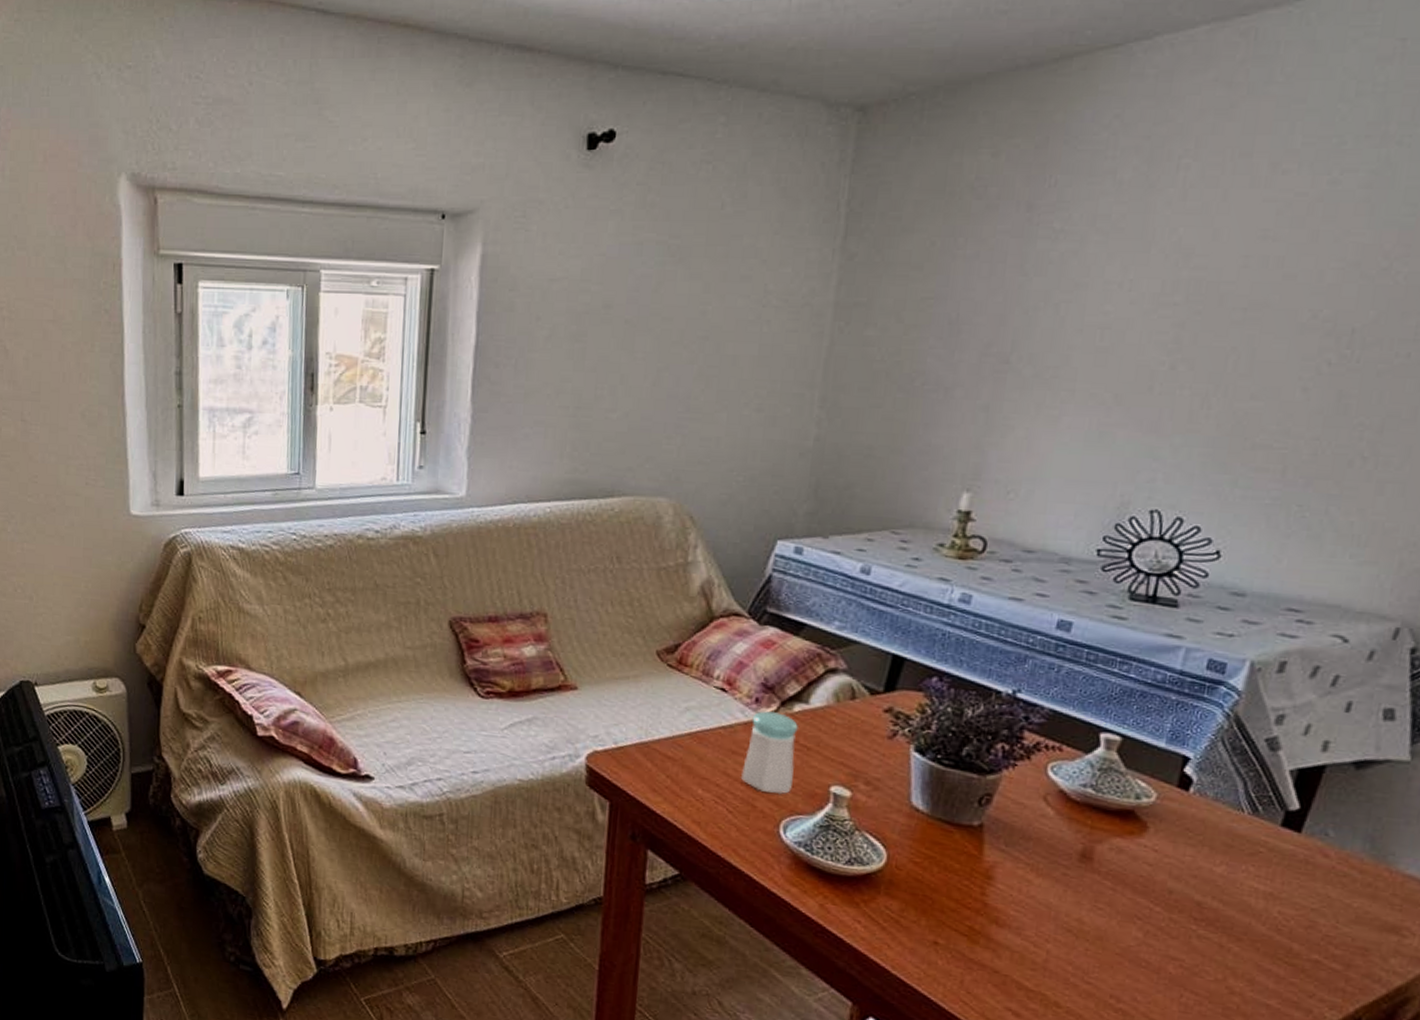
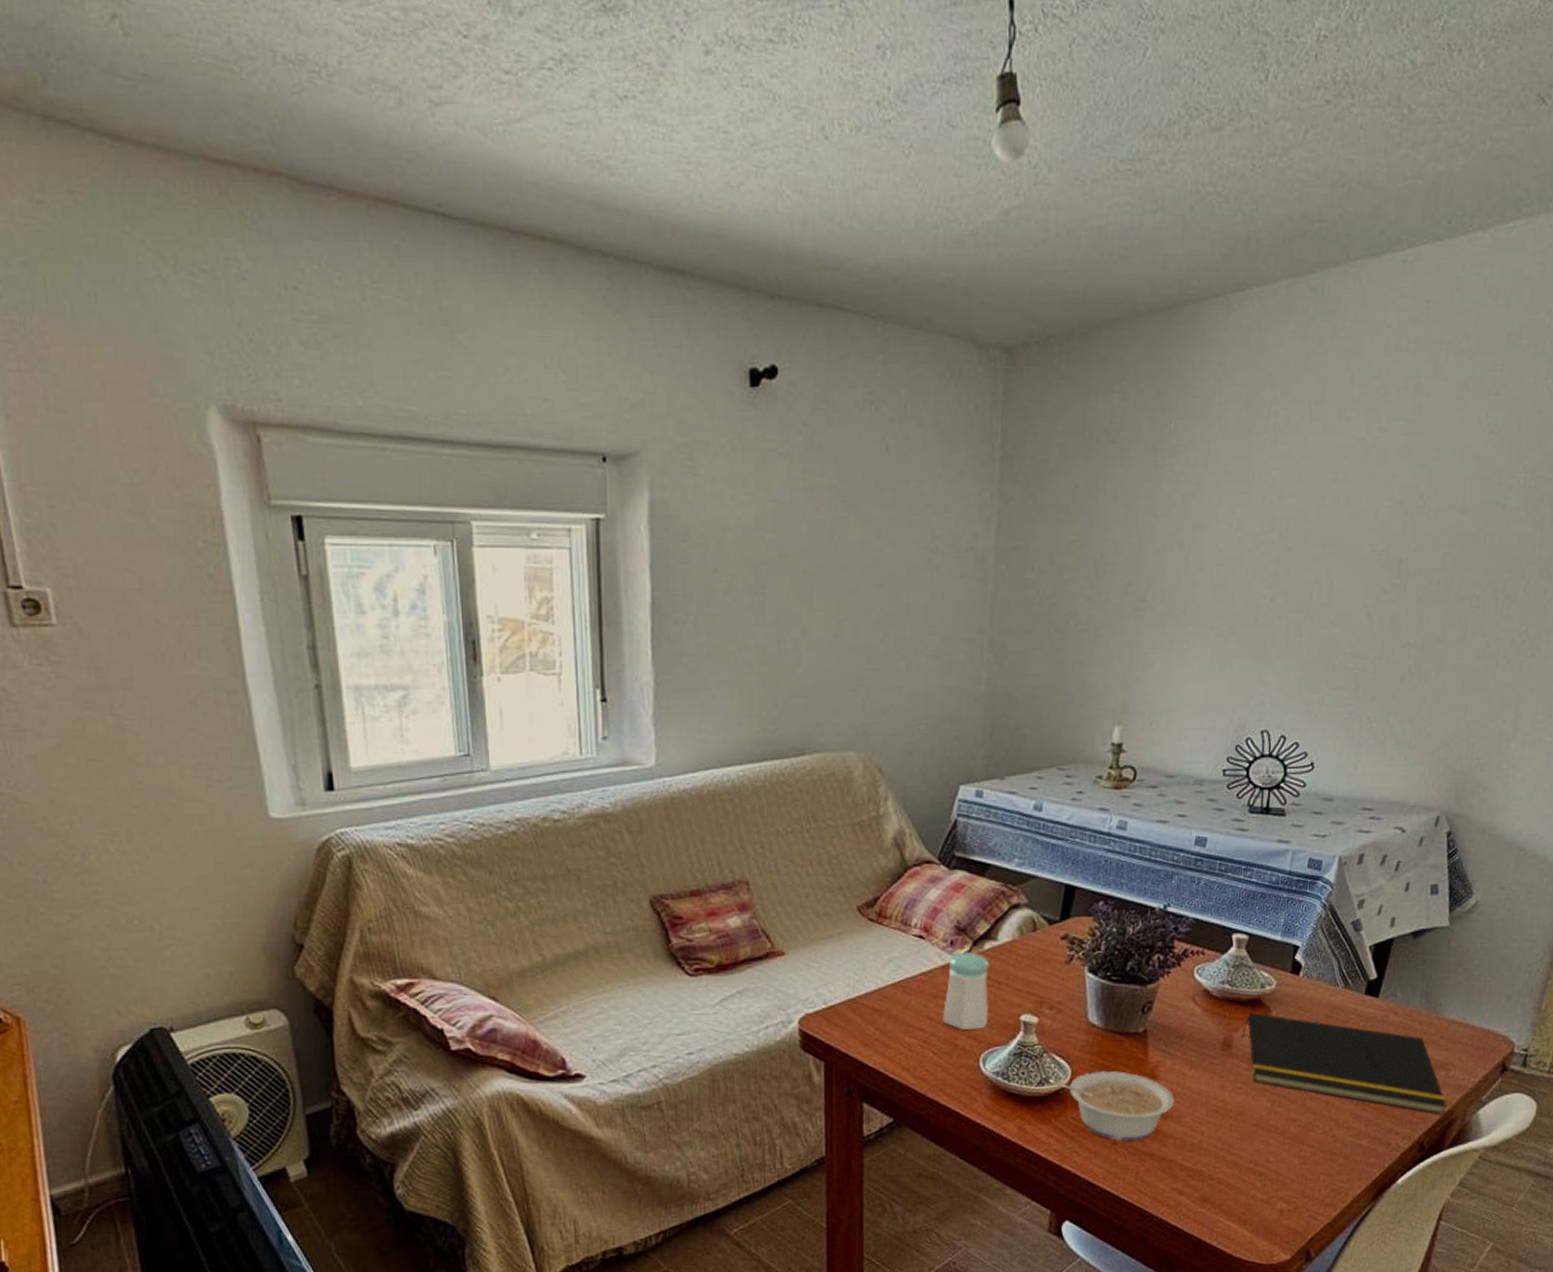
legume: none [859,858,1014,946] -> present [1048,1070,1175,1142]
notepad: none [1104,825,1399,990] -> present [1240,1013,1447,1115]

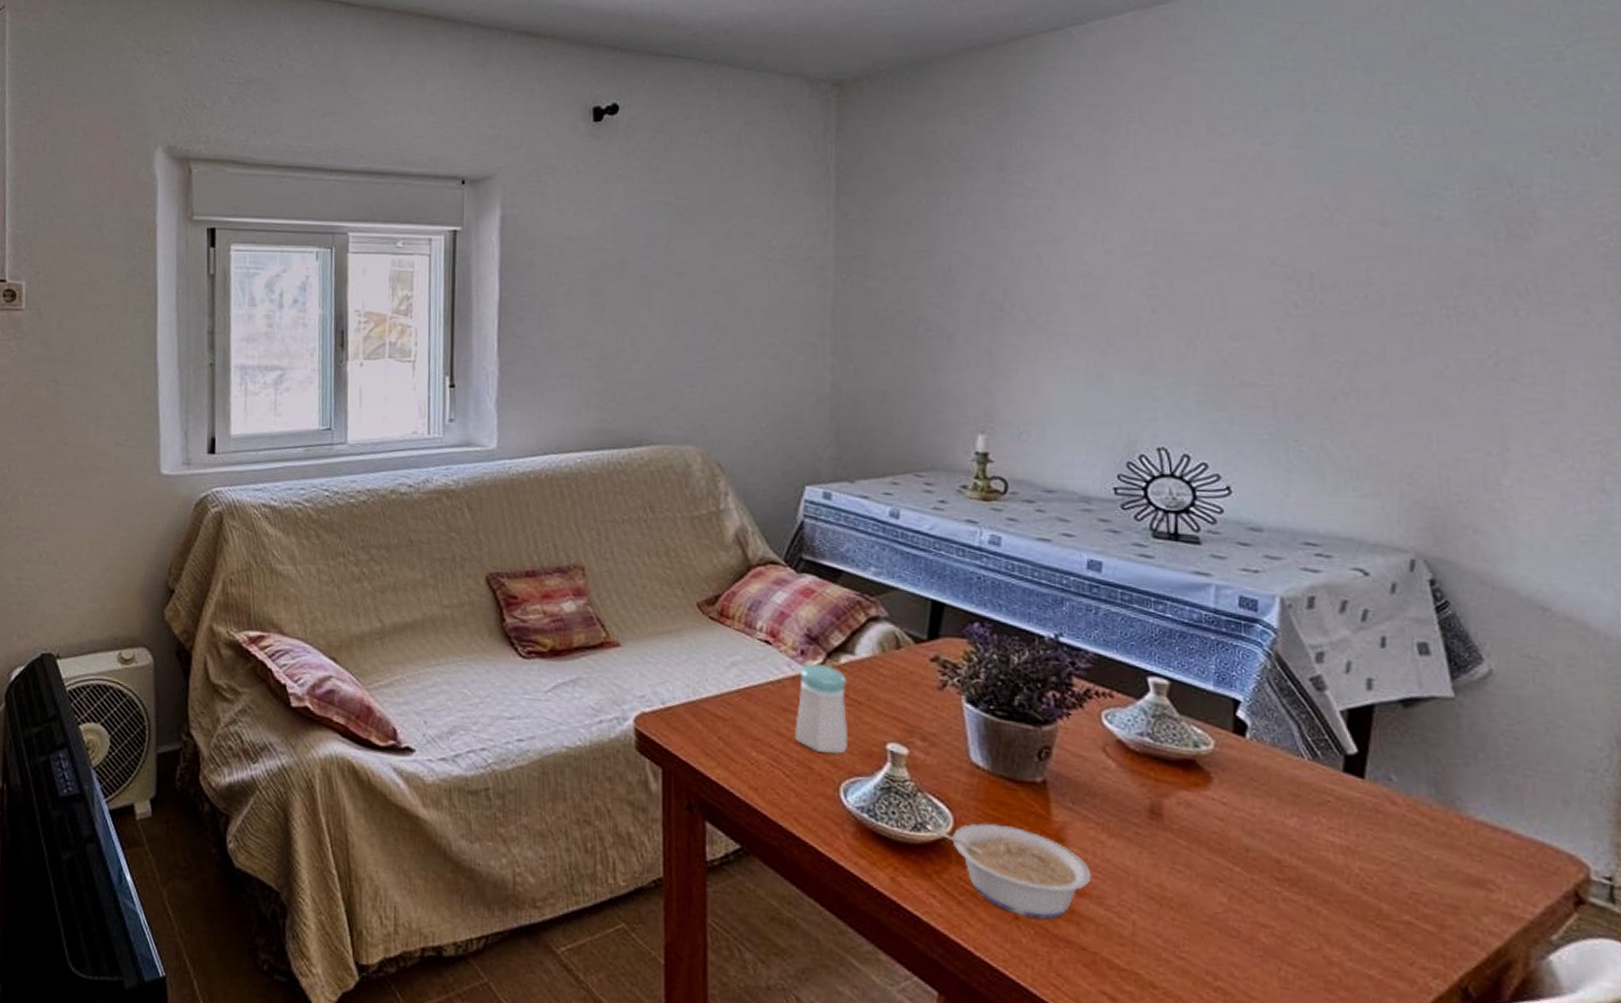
notepad: present [1240,1013,1447,1115] -> none [1173,776,1496,952]

